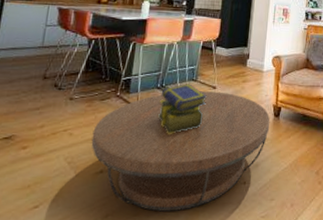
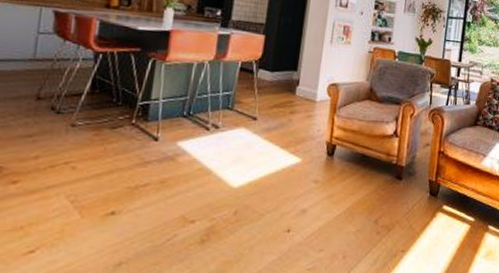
coffee table: present [91,91,270,212] -> none [99,122,322,261]
stack of books: present [157,84,207,134] -> none [183,112,245,172]

